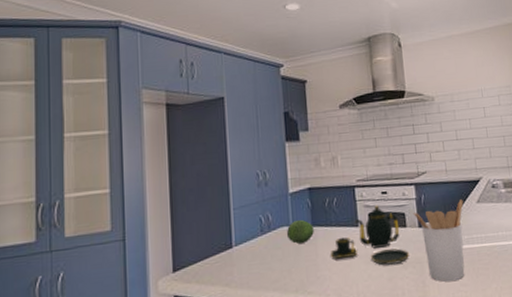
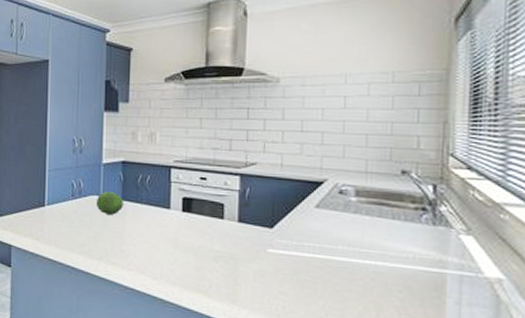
teapot: present [331,205,409,265] -> none [138,190,222,255]
utensil holder: present [413,199,465,282] -> none [233,200,298,287]

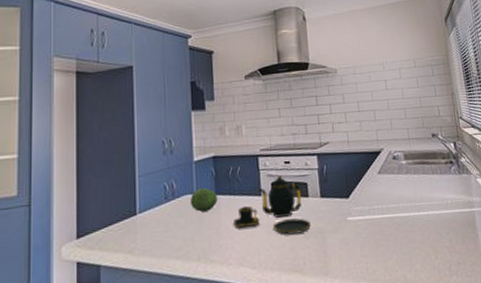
teapot: none [138,190,222,255] -> present [234,174,311,235]

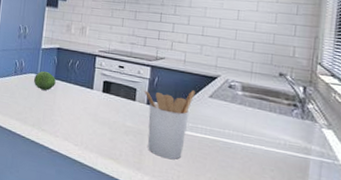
teapot: present [234,174,311,235] -> none [65,75,133,130]
utensil holder: none [315,170,366,252] -> present [144,90,196,159]

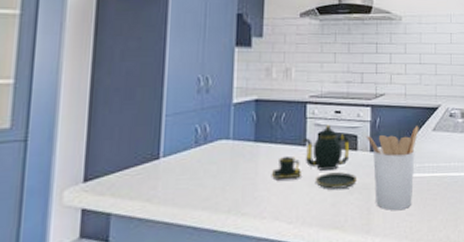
fruit: present [33,70,56,91] -> none [224,133,256,160]
teapot: none [65,75,133,130] -> present [272,124,357,189]

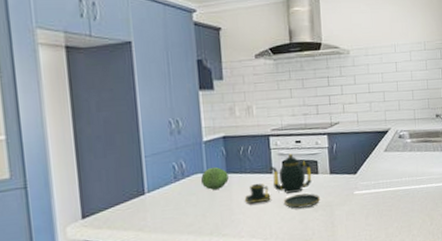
fruit: none [224,133,256,160] -> present [200,166,229,190]
utensil holder: present [365,126,419,210] -> none [325,148,372,222]

